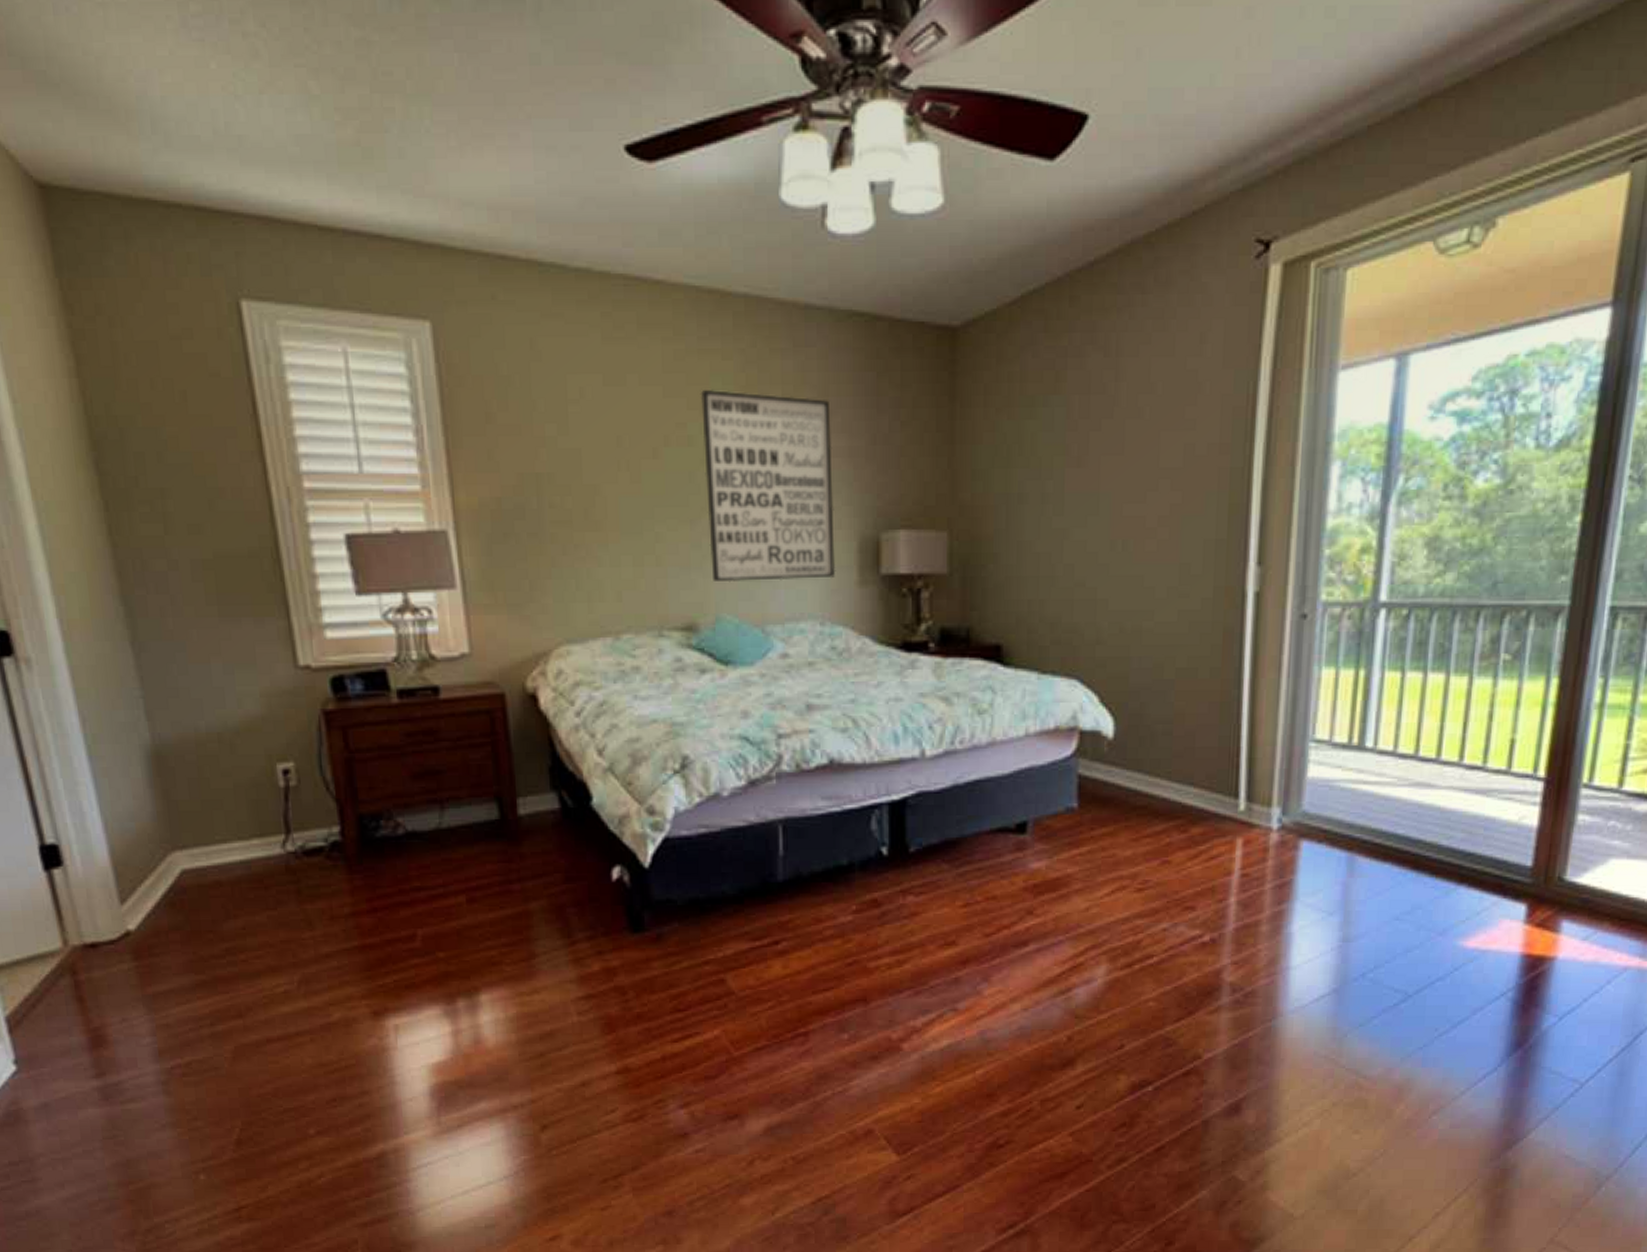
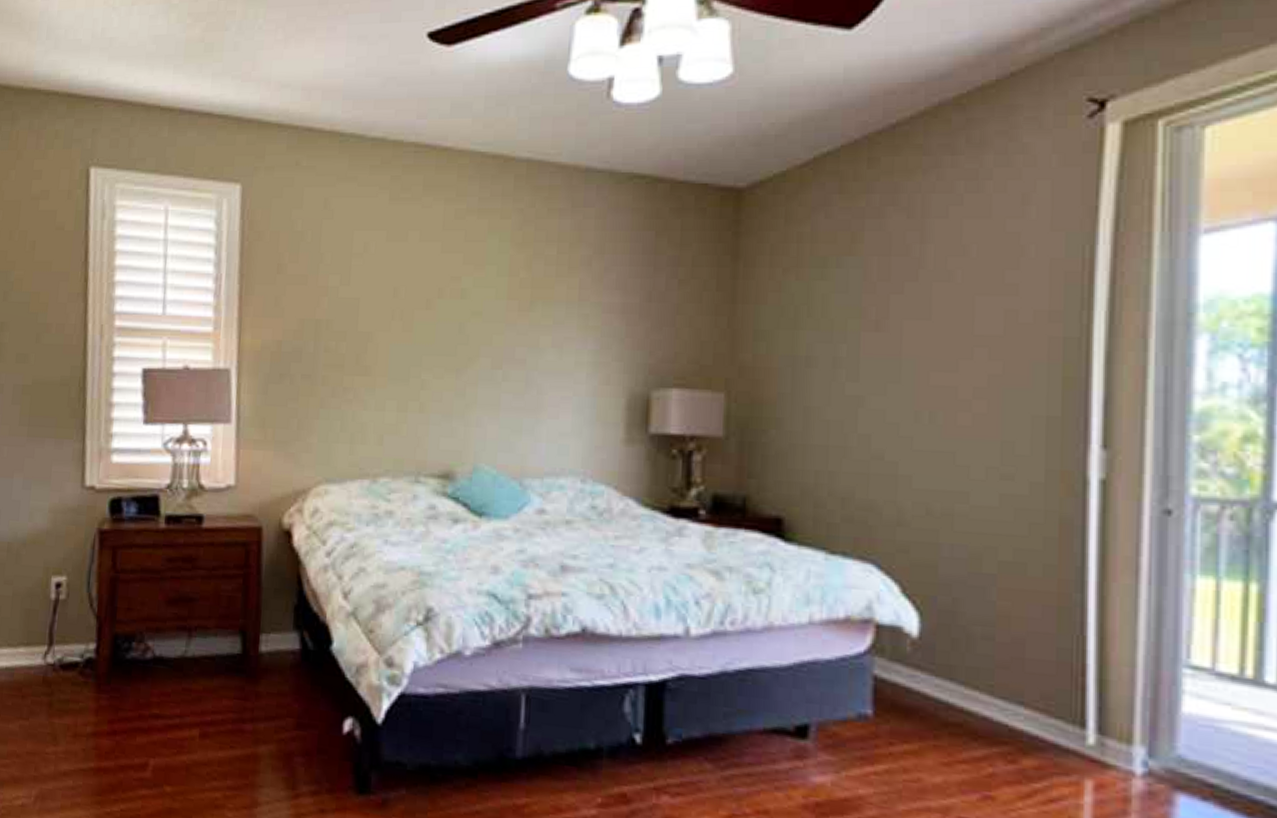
wall art: present [700,389,836,583] -> none [473,245,605,435]

